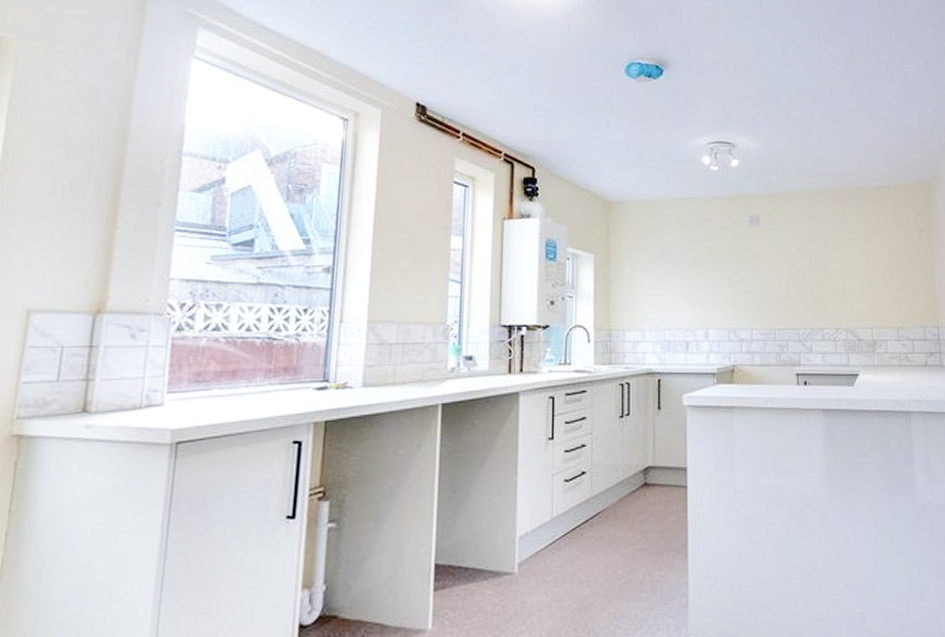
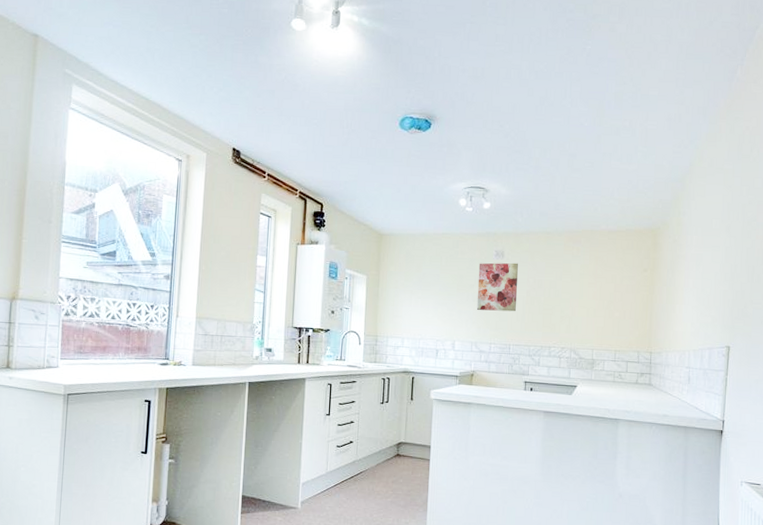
wall art: none [730,229,779,289] -> present [476,262,518,312]

